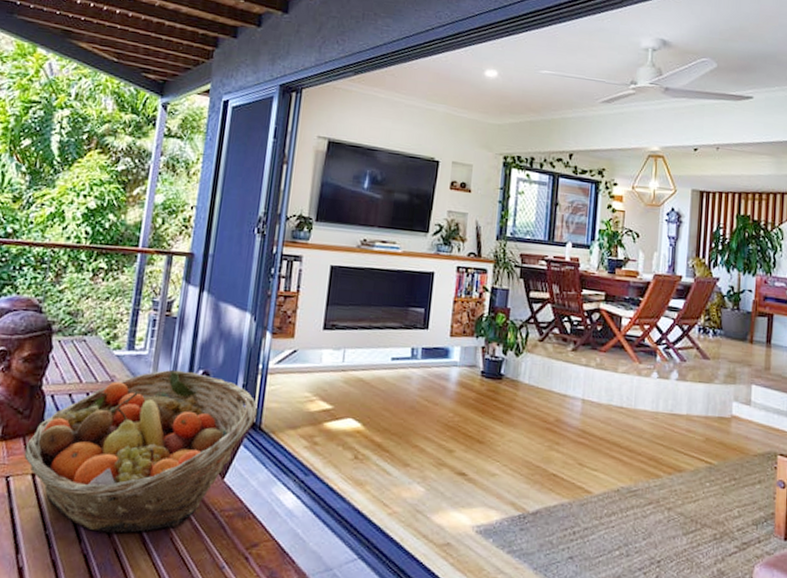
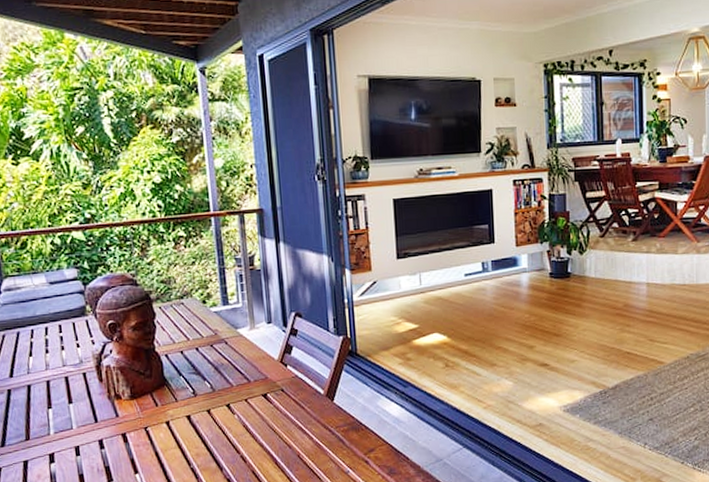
fruit basket: present [24,369,257,533] -> none [155,315,351,460]

